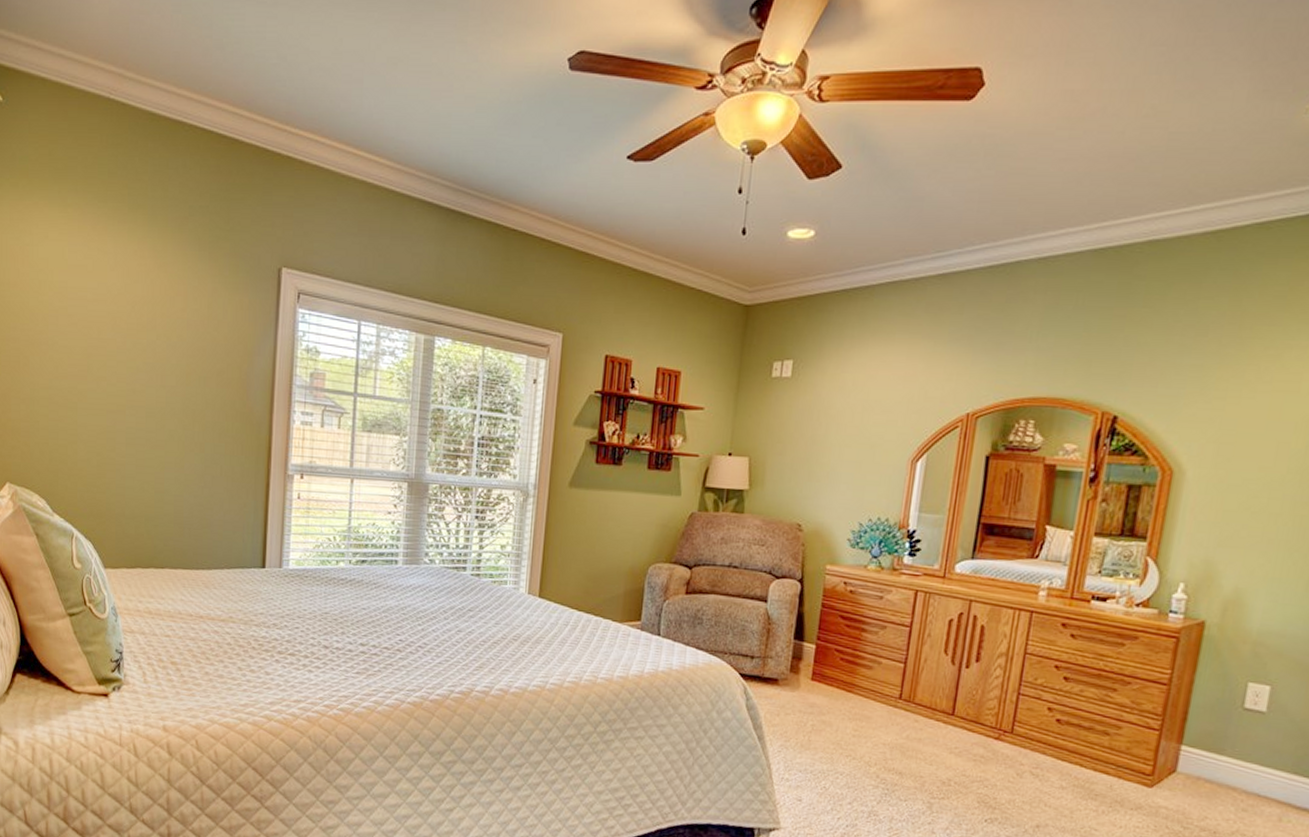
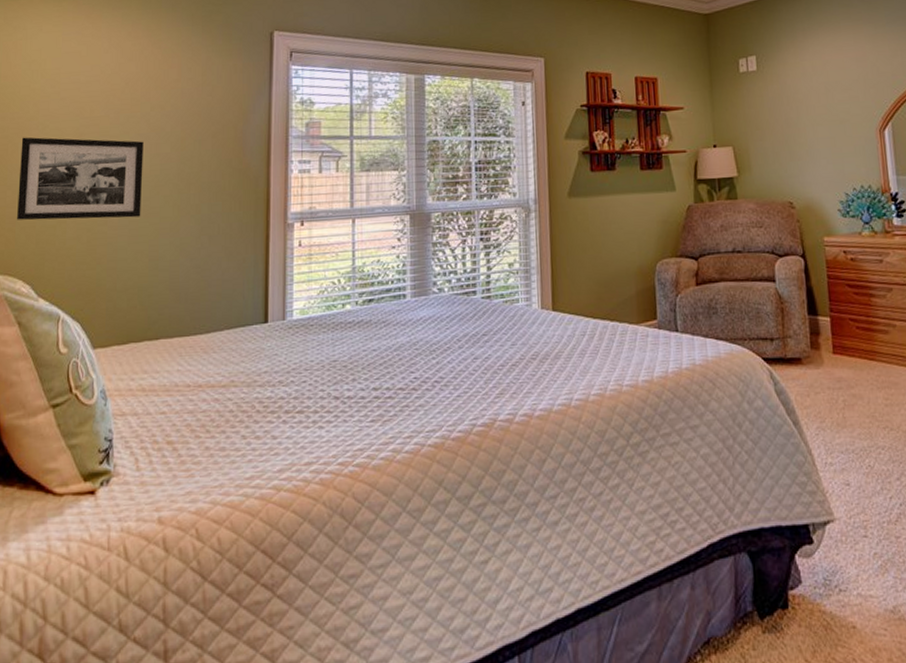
picture frame: none [31,351,150,448] -> present [17,137,144,221]

